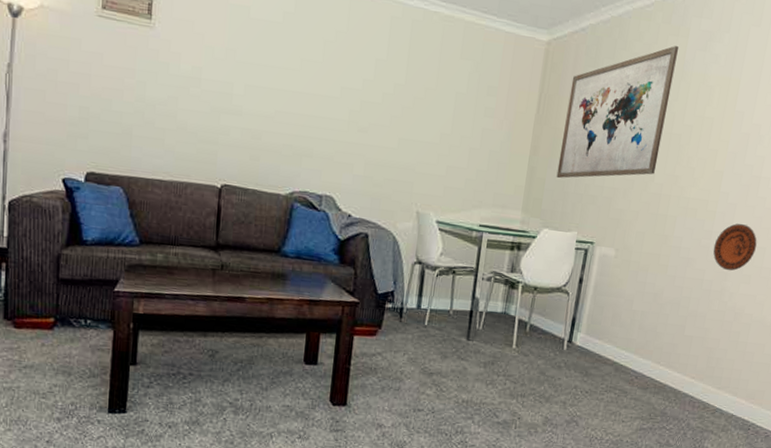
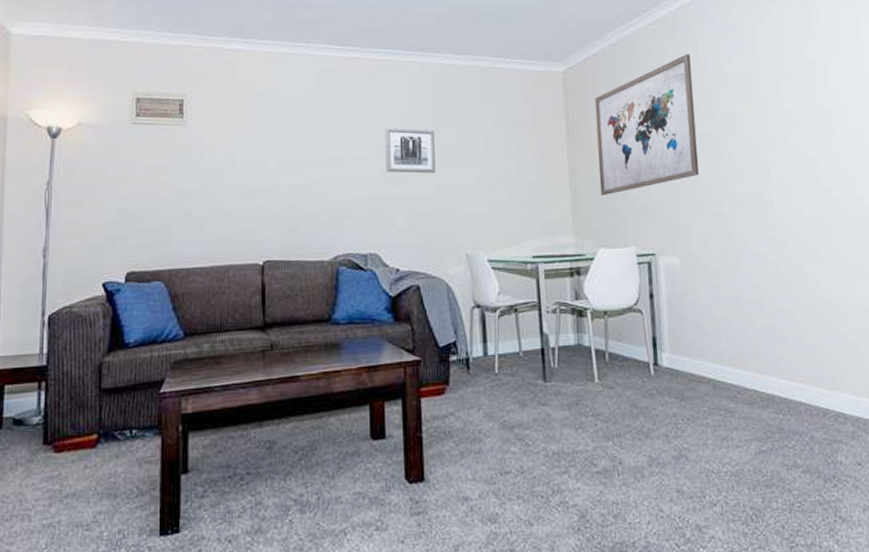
wall art: none [352,70,406,126] -> present [385,128,436,174]
decorative plate: present [713,223,757,271] -> none [780,209,826,259]

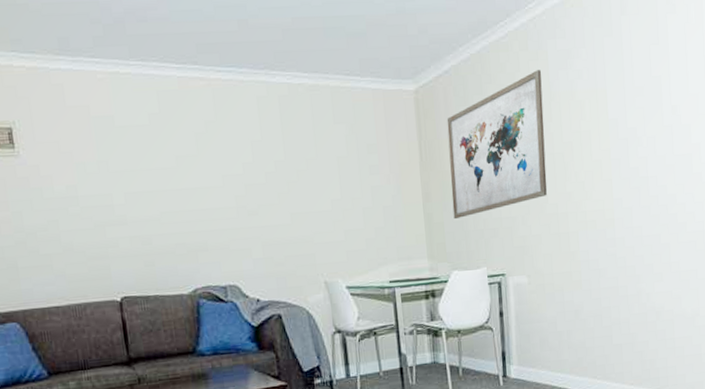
wall art: present [385,128,436,174] -> none [234,154,290,202]

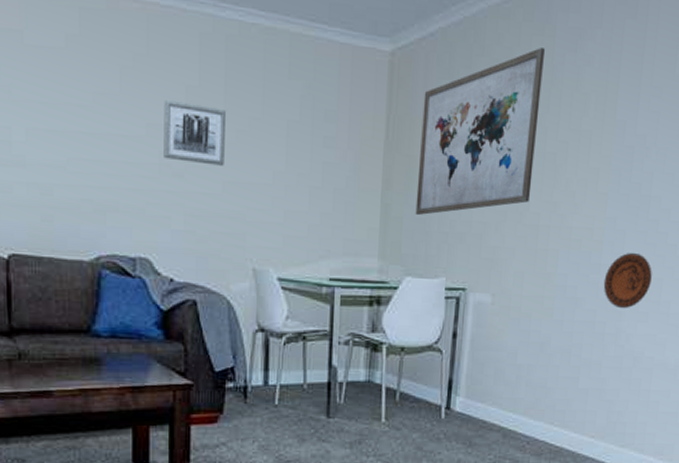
wall art: none [234,154,290,202] -> present [164,100,225,166]
decorative plate: none [620,225,660,273] -> present [603,253,652,309]

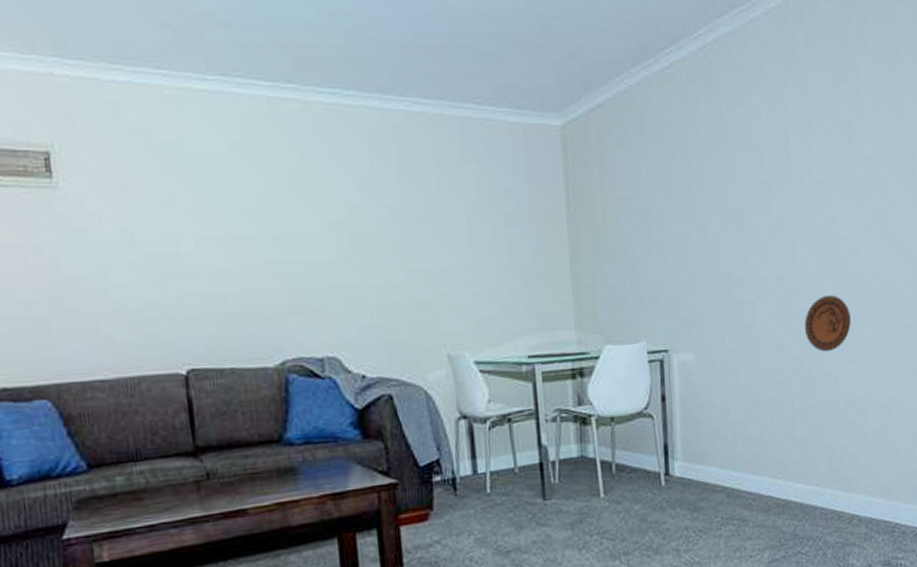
wall art: present [164,100,225,166] -> none [337,195,406,256]
wall art: present [415,48,545,216] -> none [600,108,719,283]

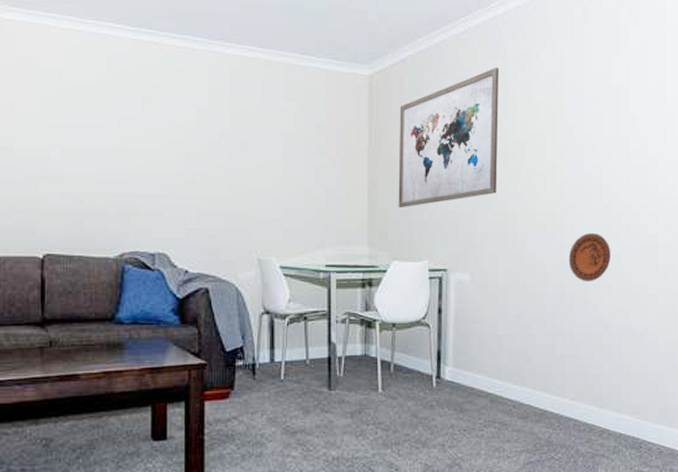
wall art: none [600,108,719,283] -> present [398,68,499,209]

